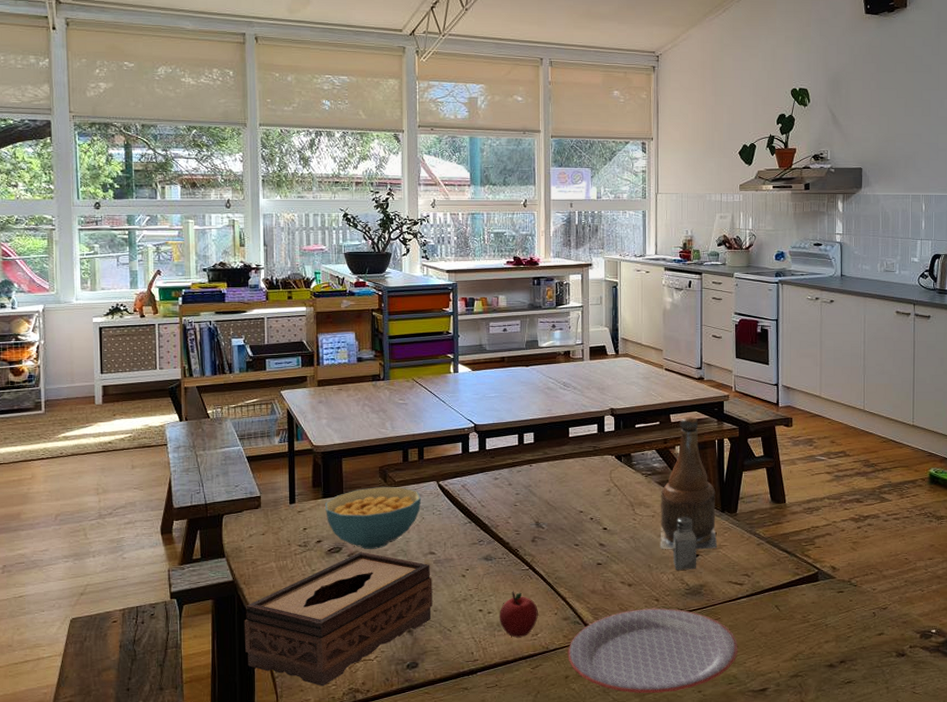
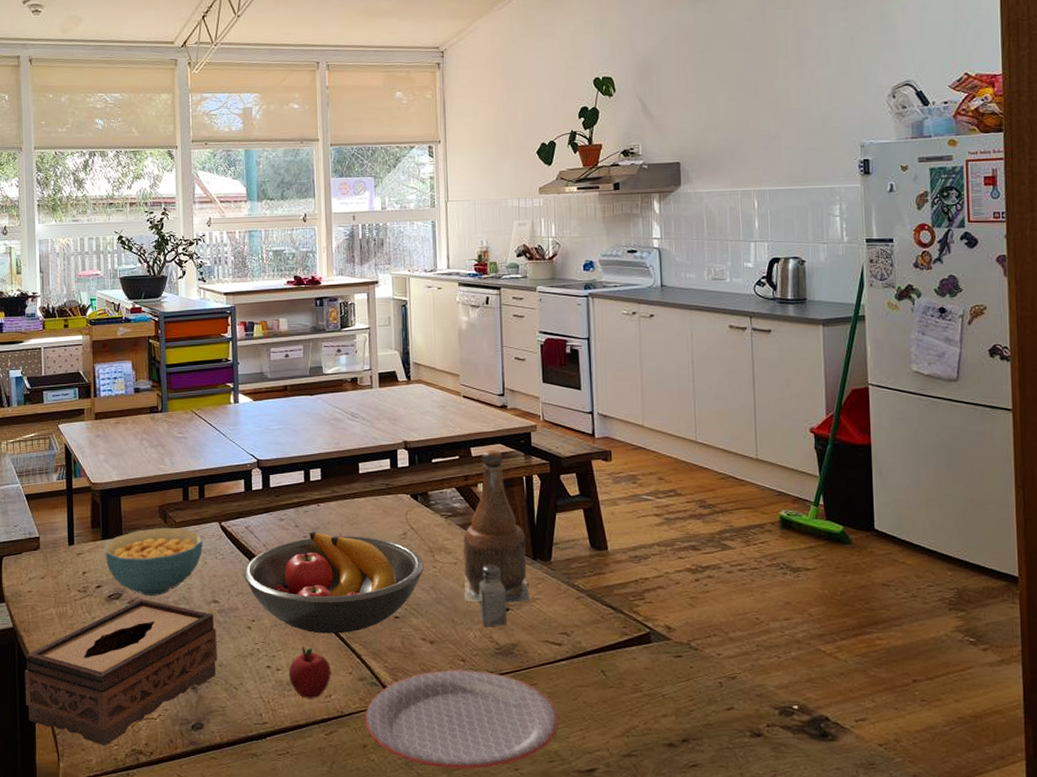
fruit bowl: none [458,489,625,580] -> present [243,531,424,634]

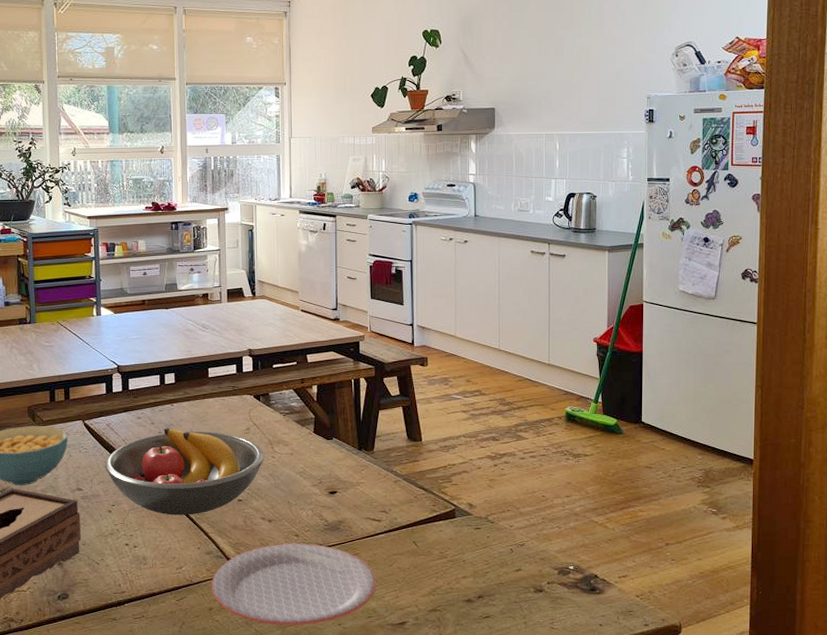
apple: present [288,646,331,699] -> none [144,526,182,571]
bottle: present [463,450,529,603] -> none [298,357,354,487]
saltshaker: present [478,565,507,626] -> none [311,455,335,507]

